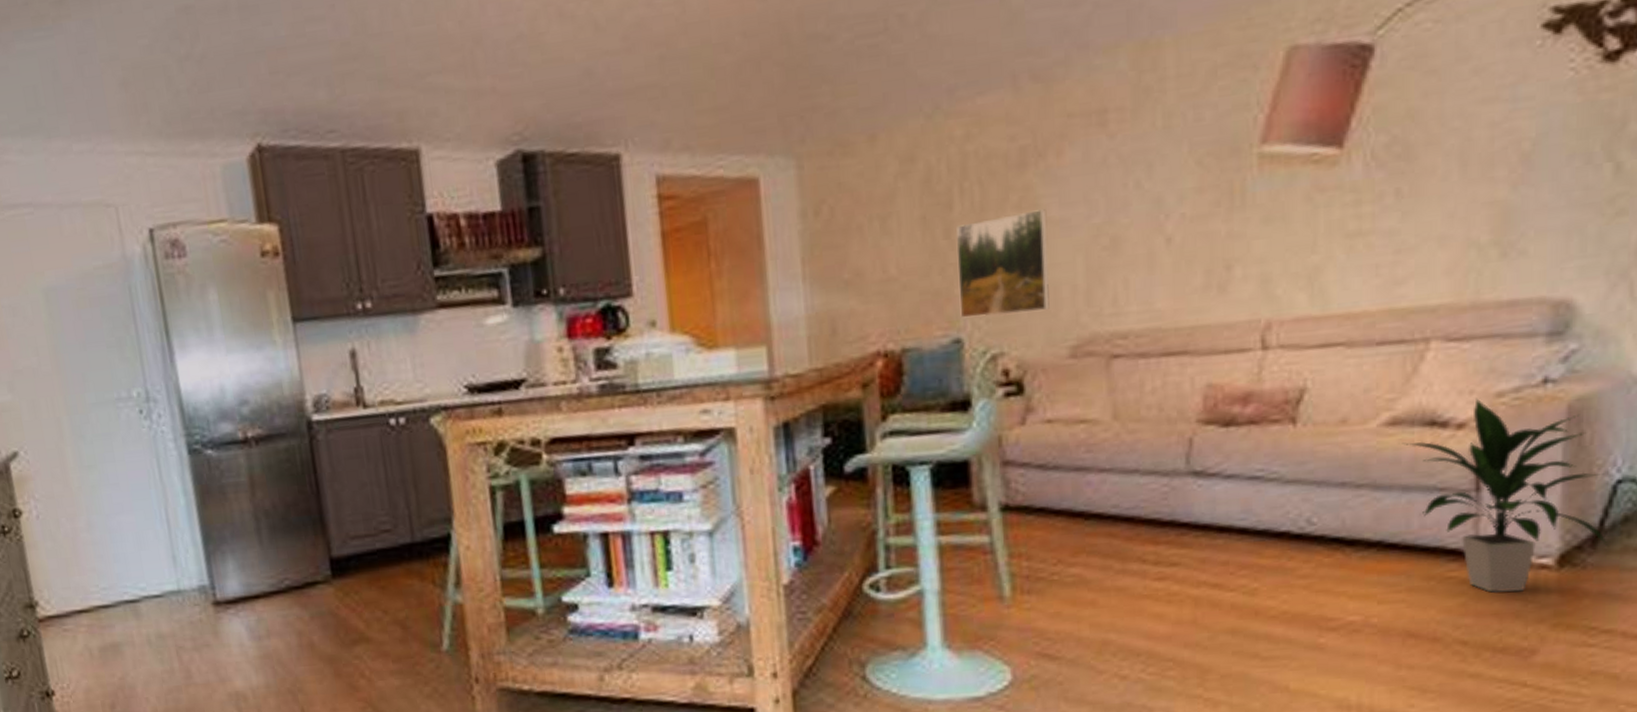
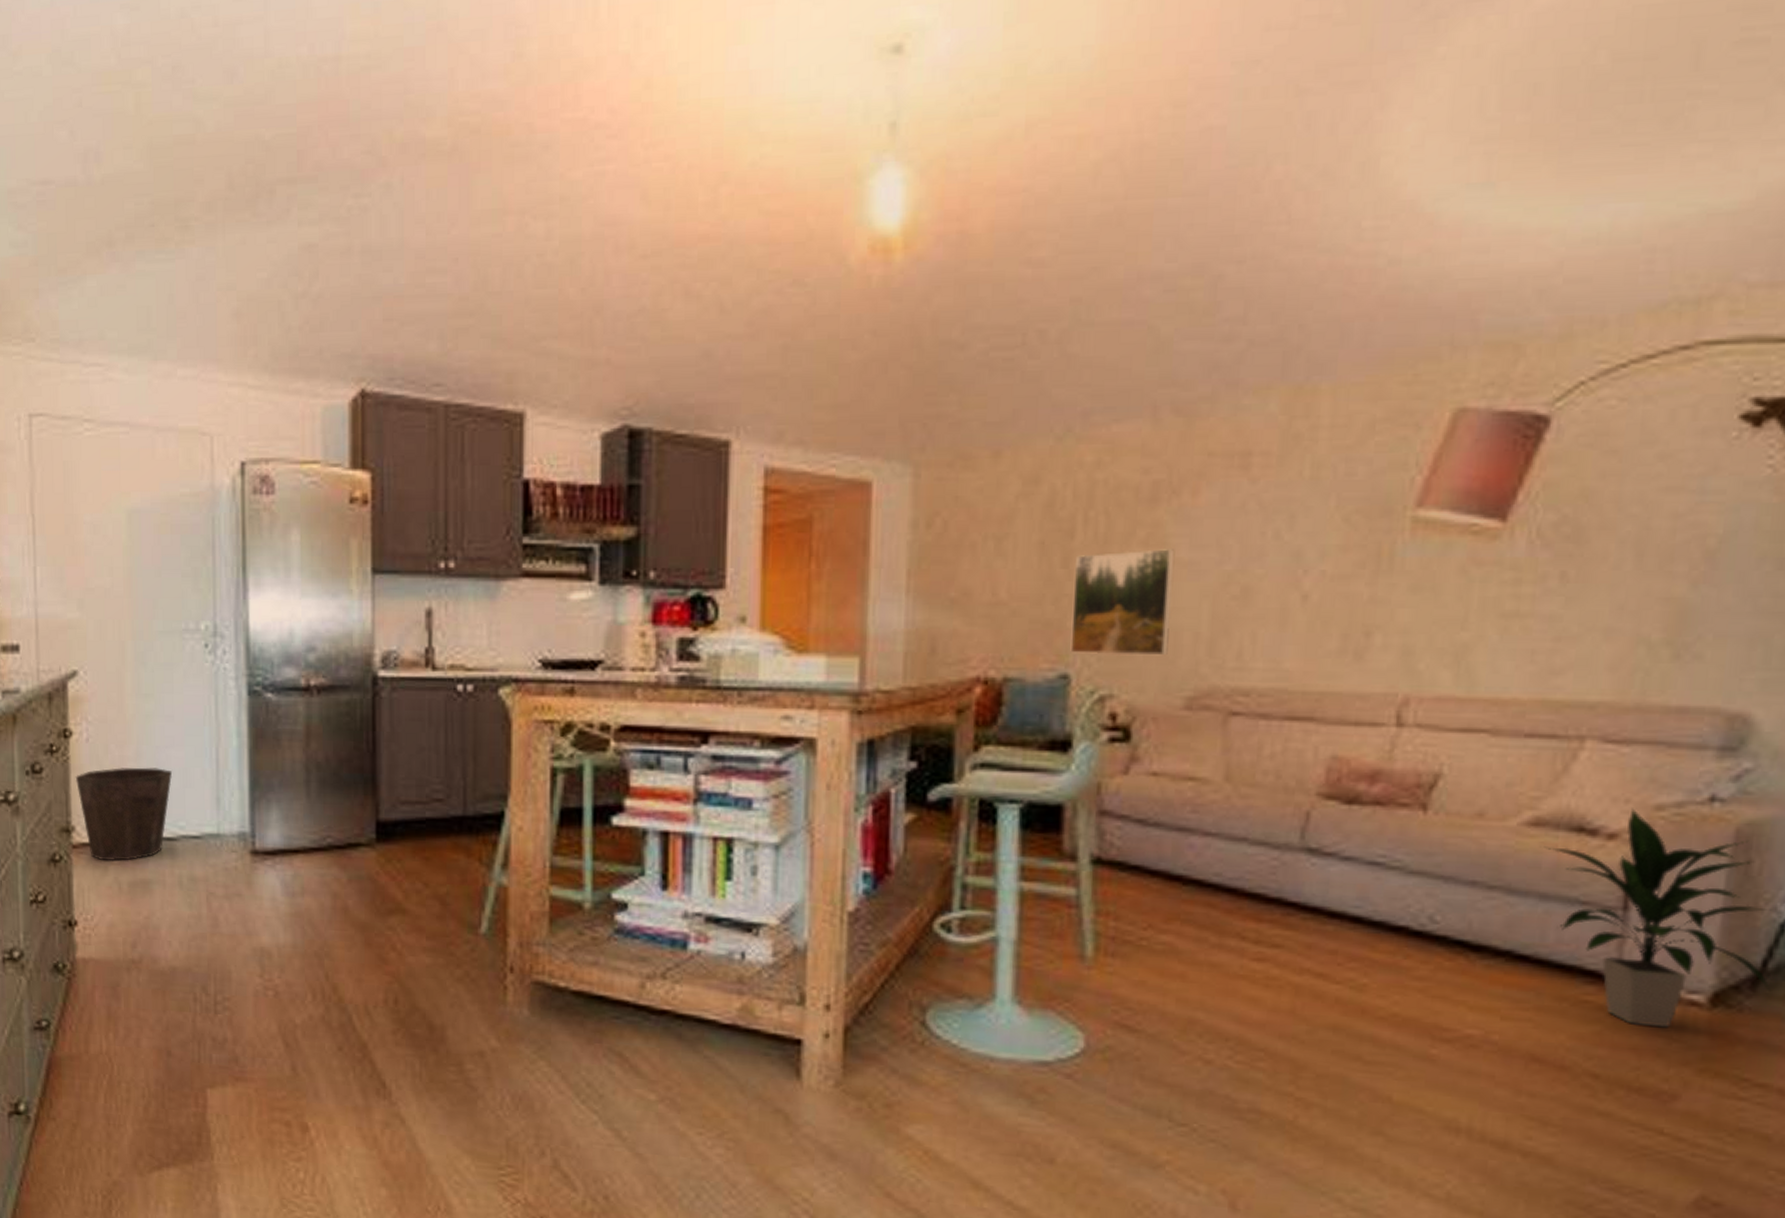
waste bin: none [31,535,127,631] -> present [75,767,172,862]

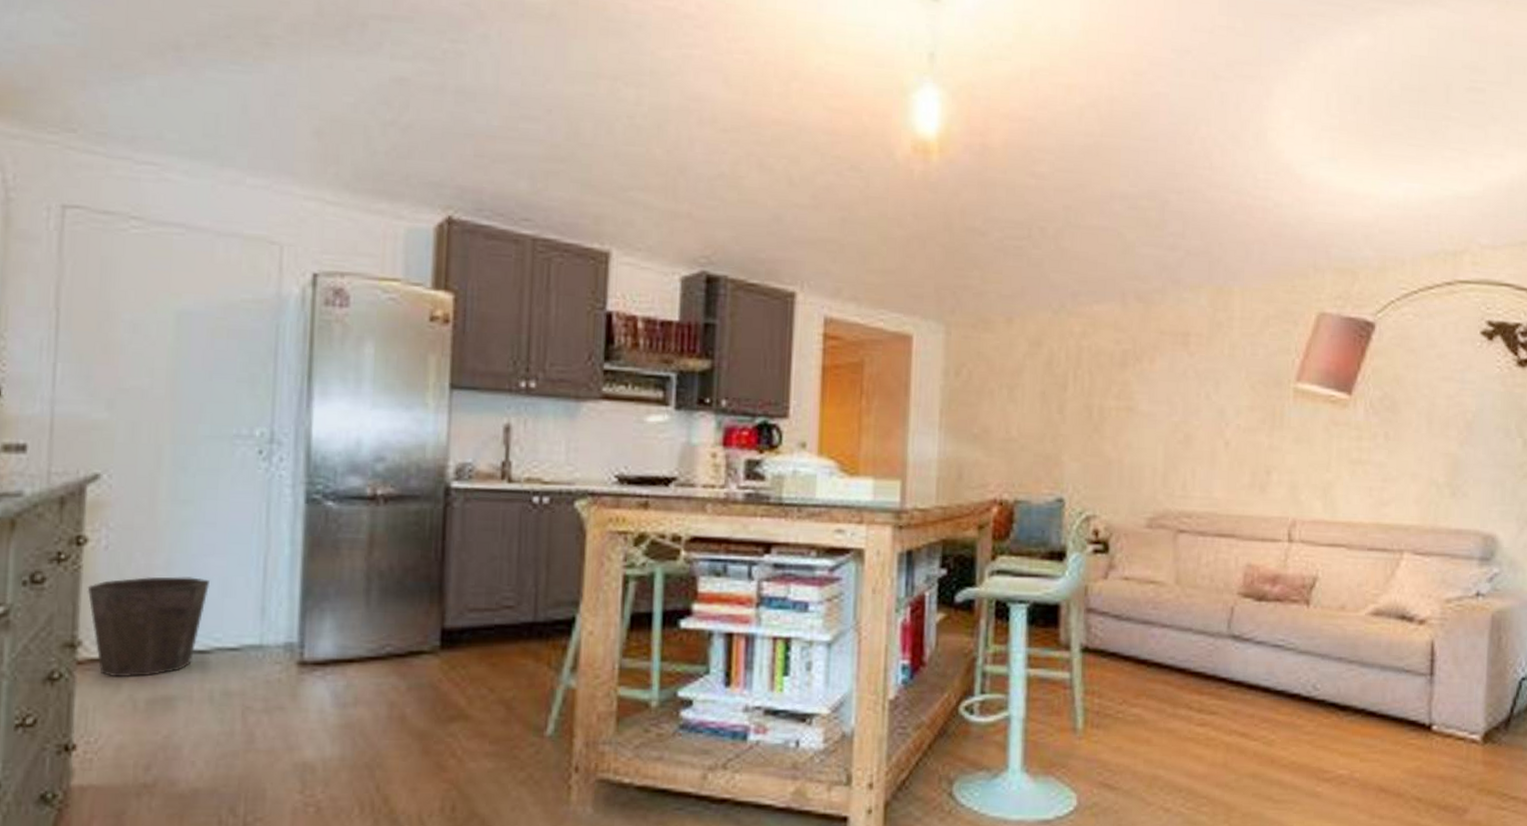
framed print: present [1070,549,1174,655] -> none [1064,402,1138,484]
indoor plant: present [1543,808,1771,1028] -> none [1382,601,1516,761]

